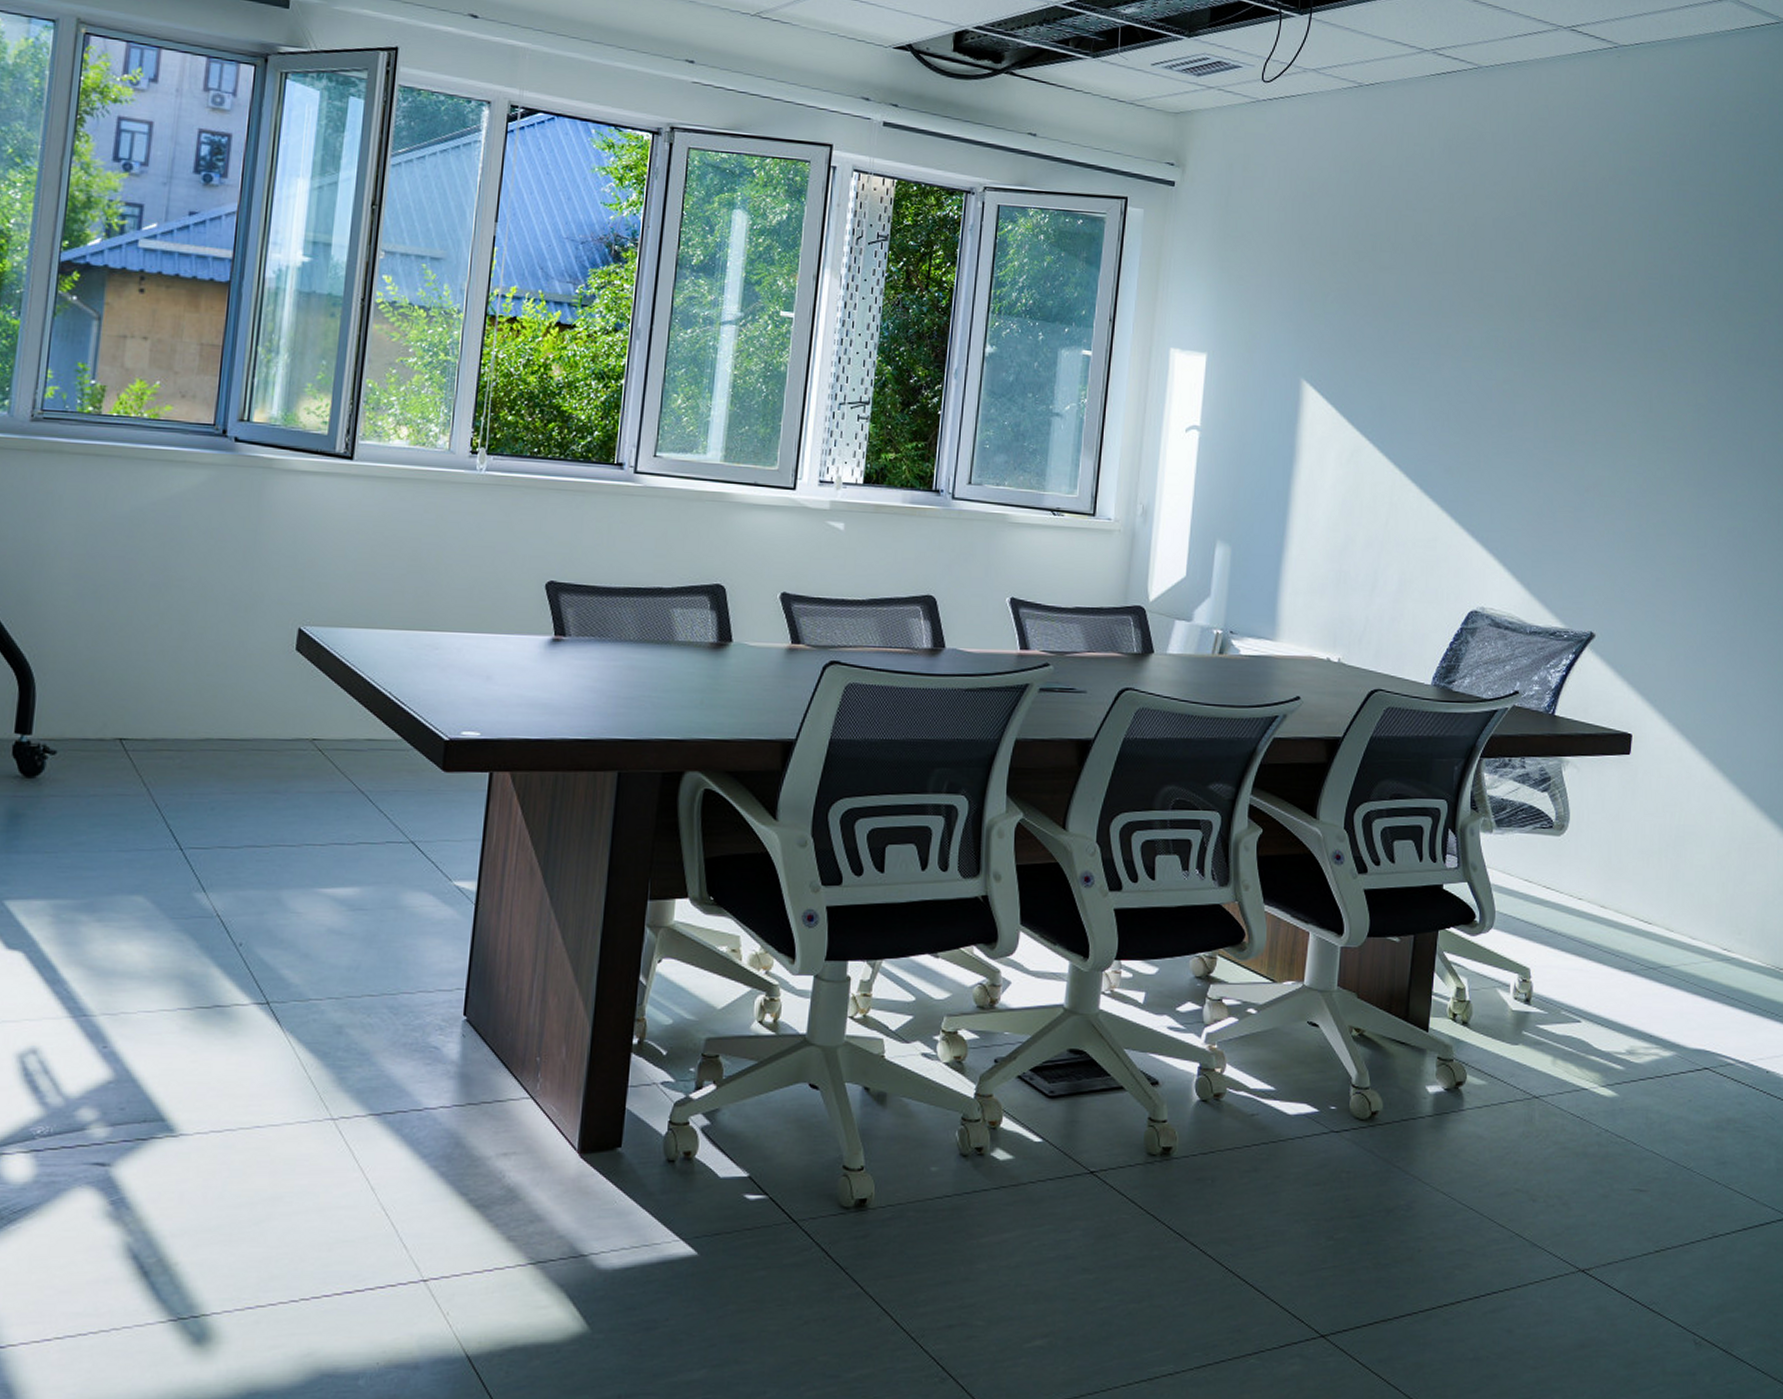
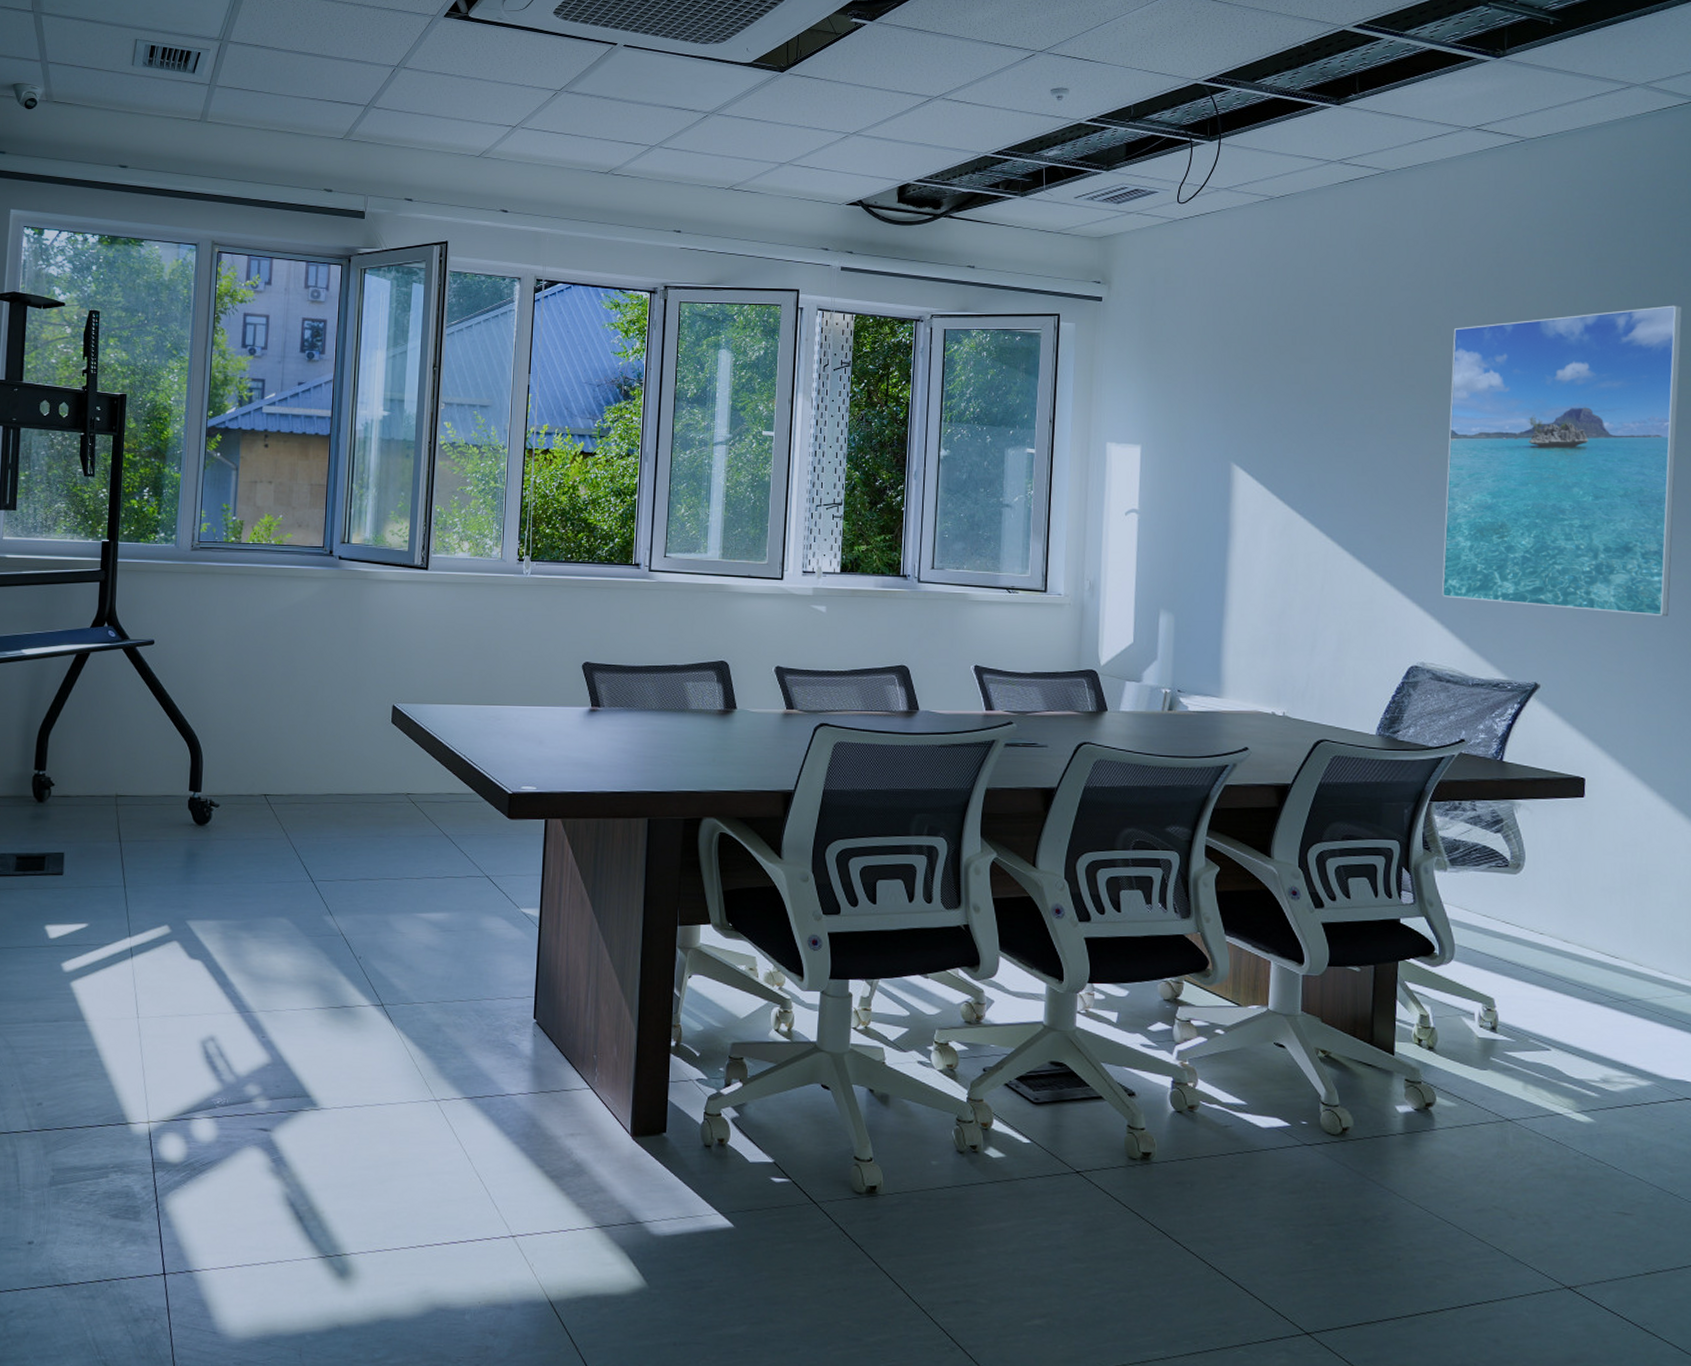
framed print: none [1506,236,1755,566] -> present [1441,305,1682,617]

